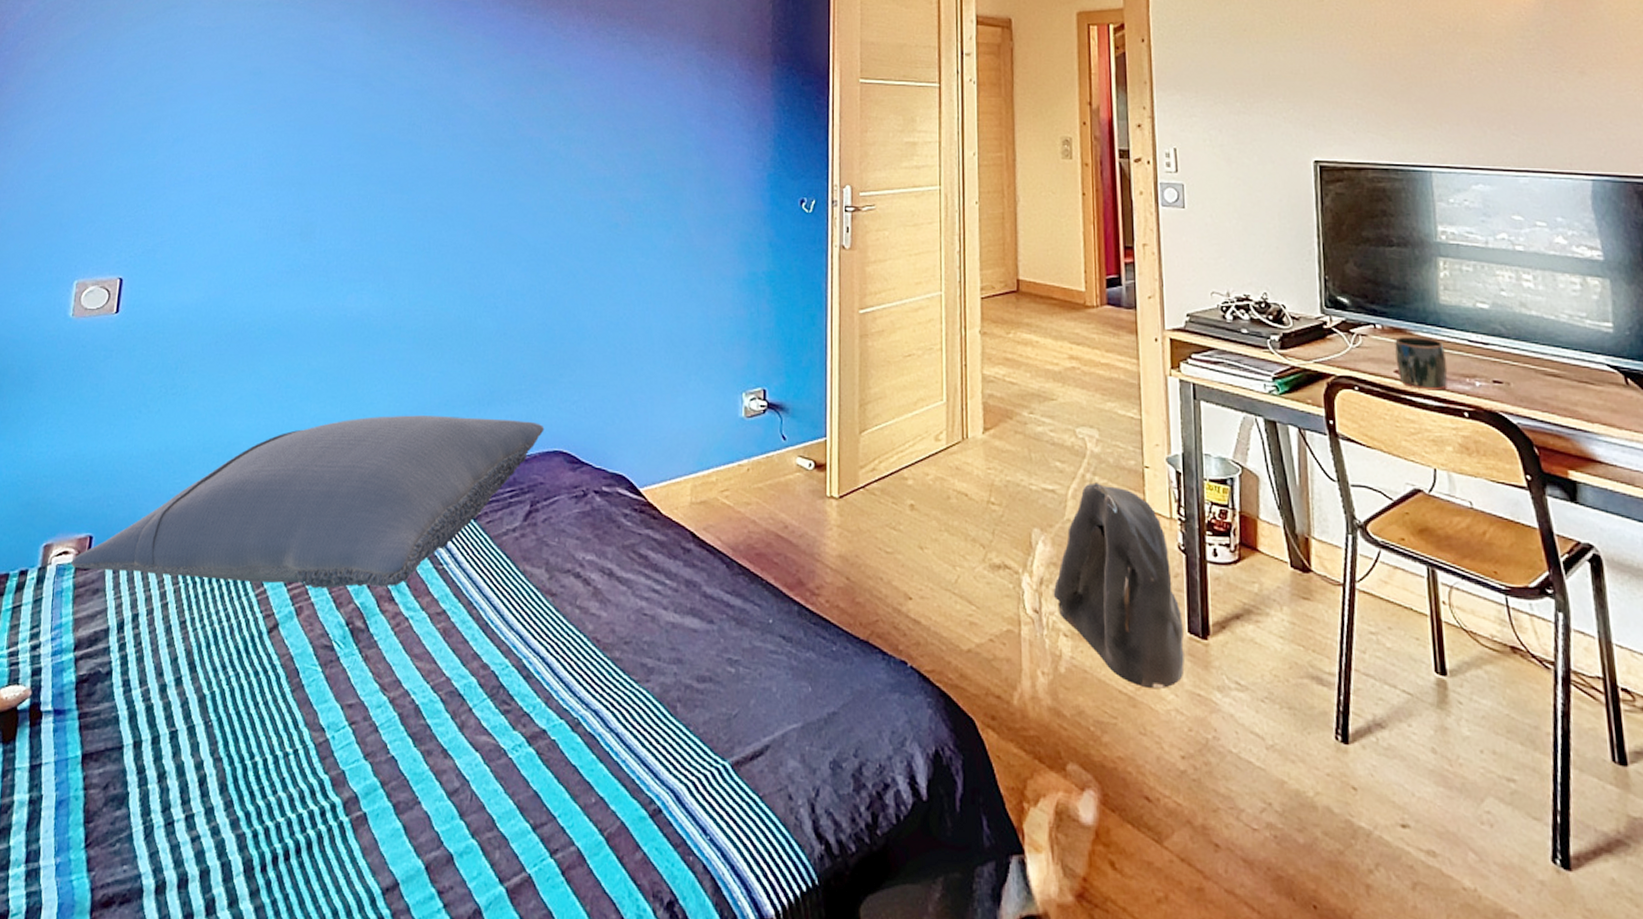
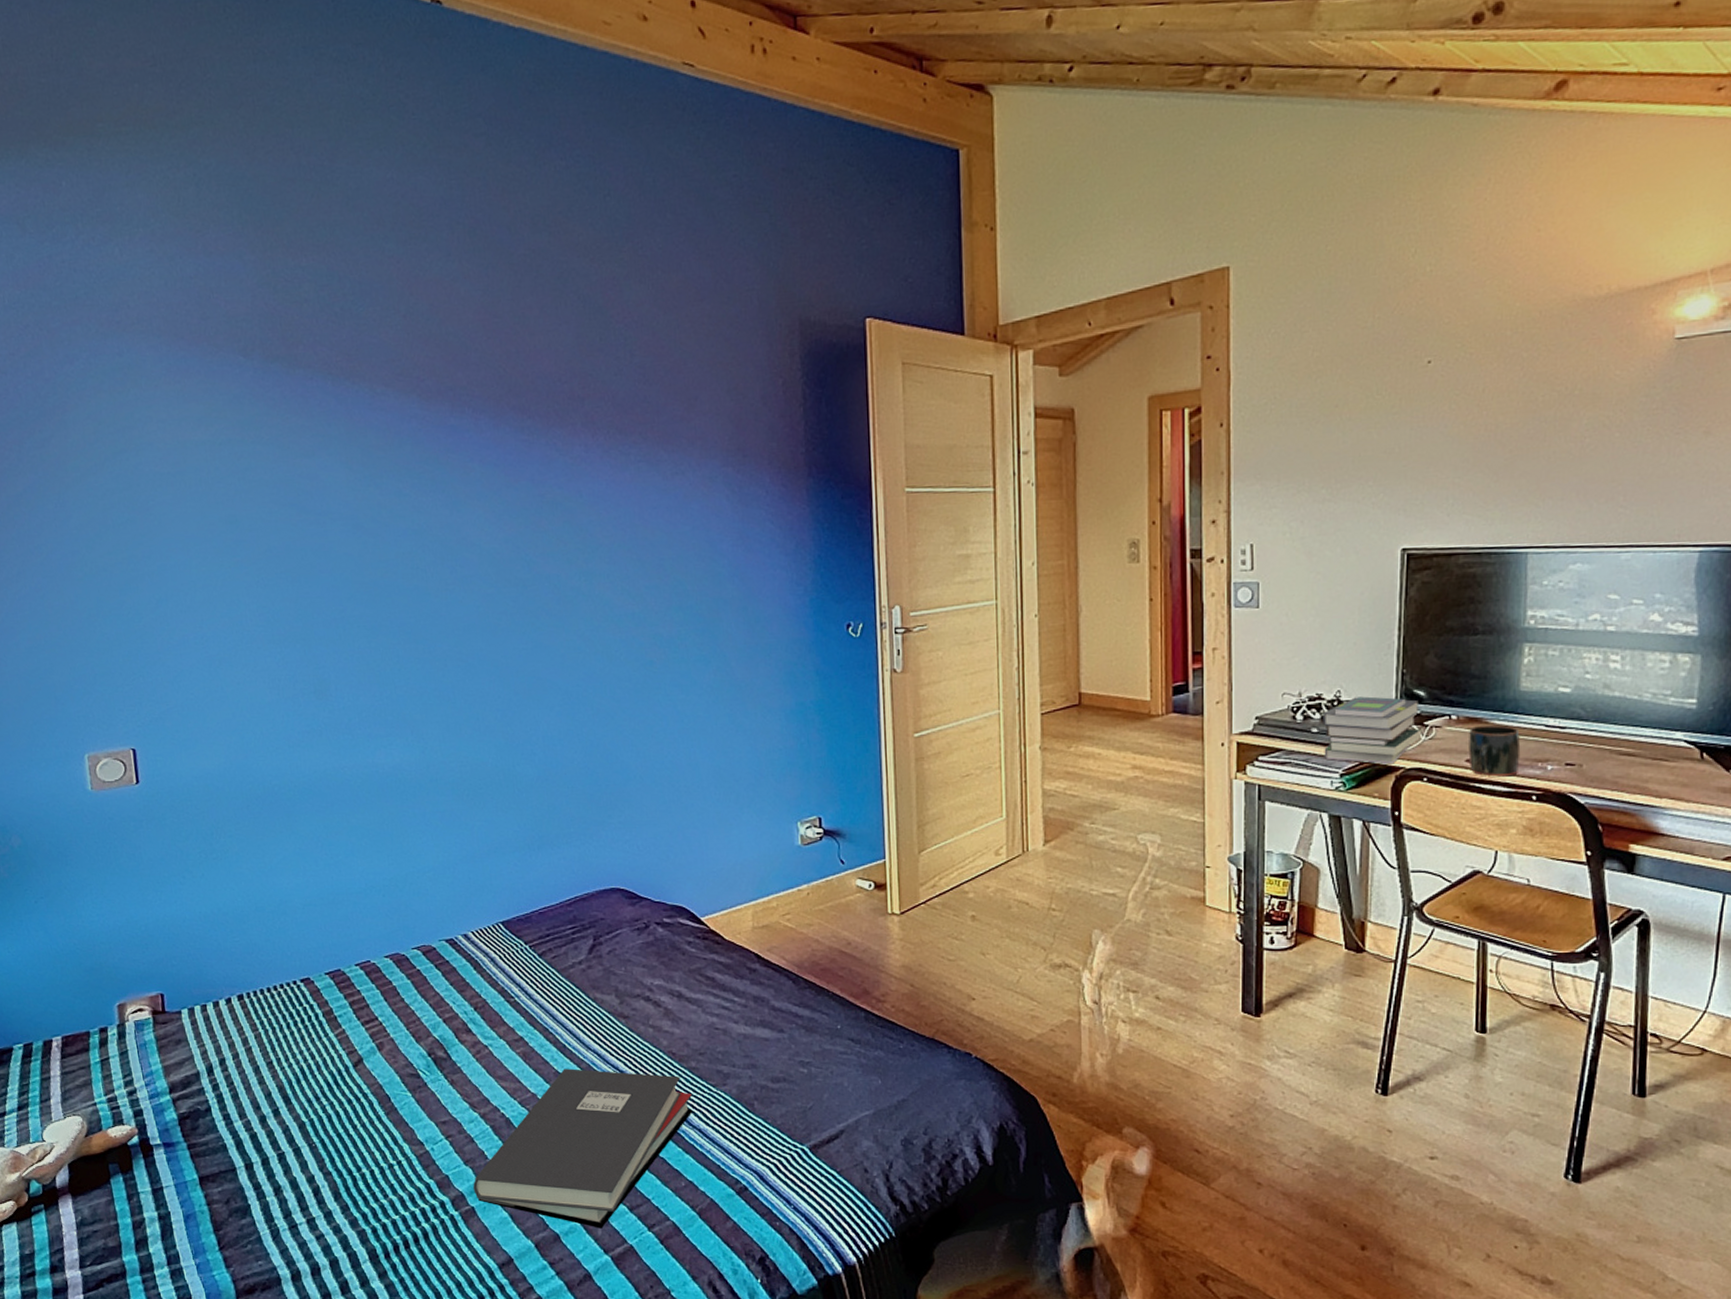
pillow: present [71,415,544,589] -> none [148,862,599,1027]
hardback book: none [369,650,612,851] -> present [473,1069,693,1229]
backpack: present [1053,482,1184,688] -> none [1112,884,1237,1061]
books: none [1251,300,1348,371] -> present [1323,696,1421,764]

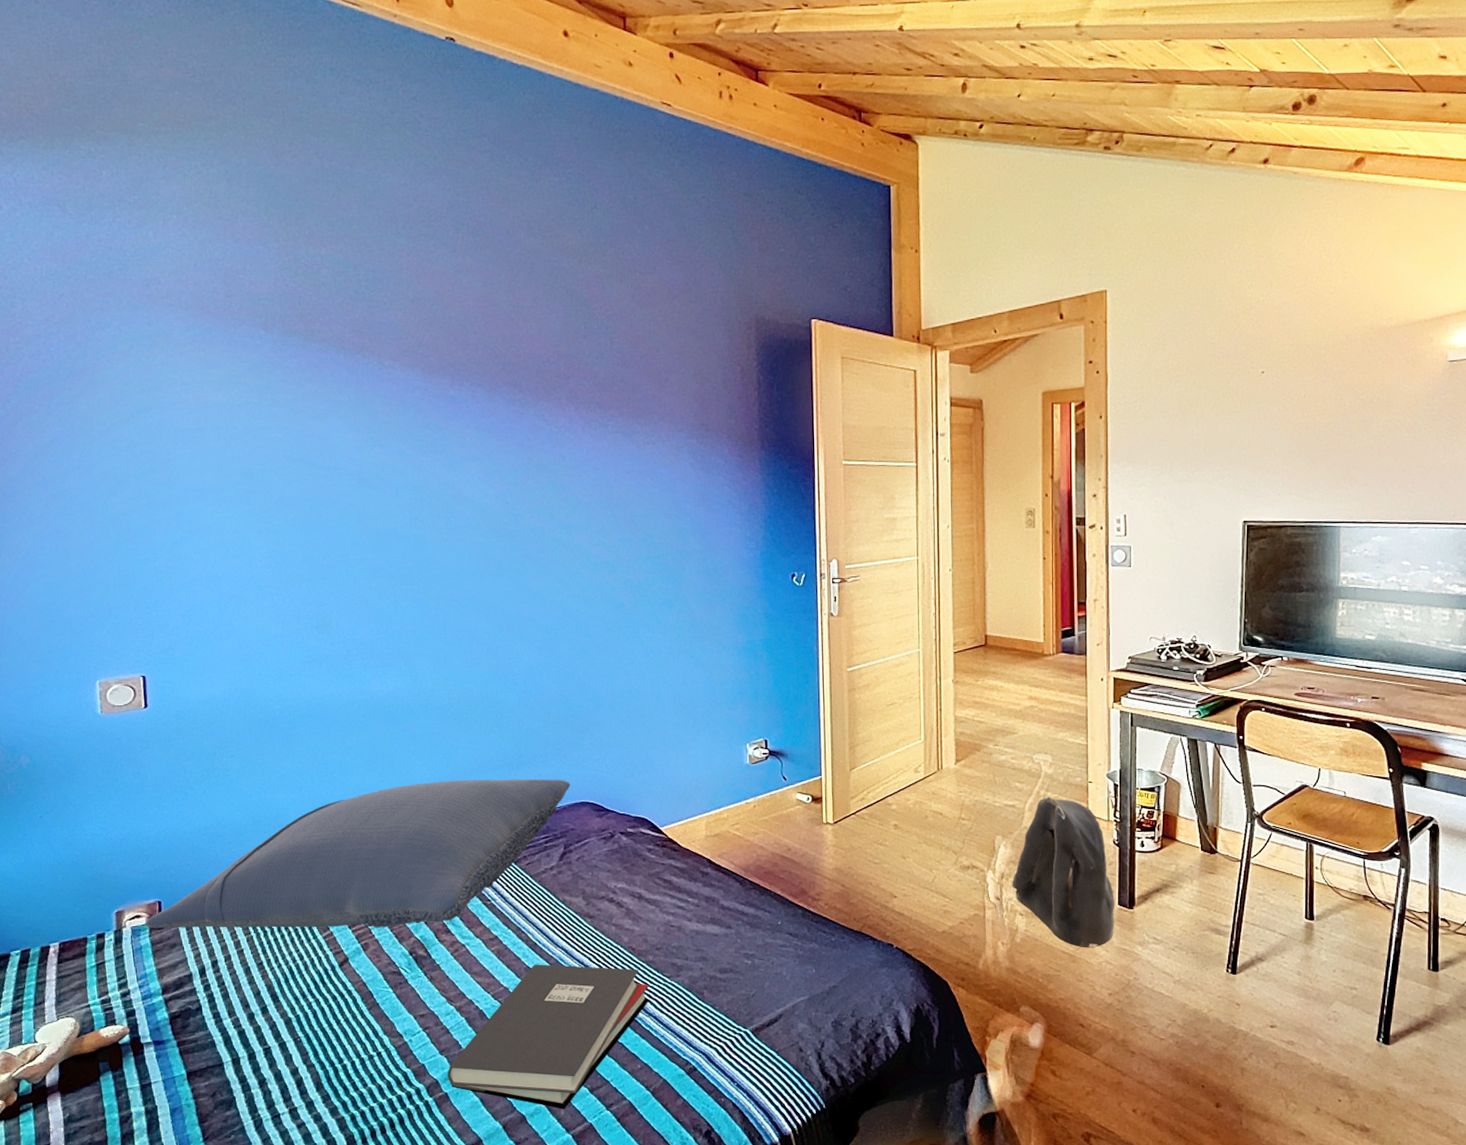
pillow: none [148,862,599,1027] -> present [145,778,571,929]
backpack: none [1112,884,1237,1061] -> present [1012,797,1114,947]
books: present [1323,696,1421,764] -> none [1182,641,1259,697]
mug: present [1468,724,1521,777] -> none [1297,665,1337,708]

